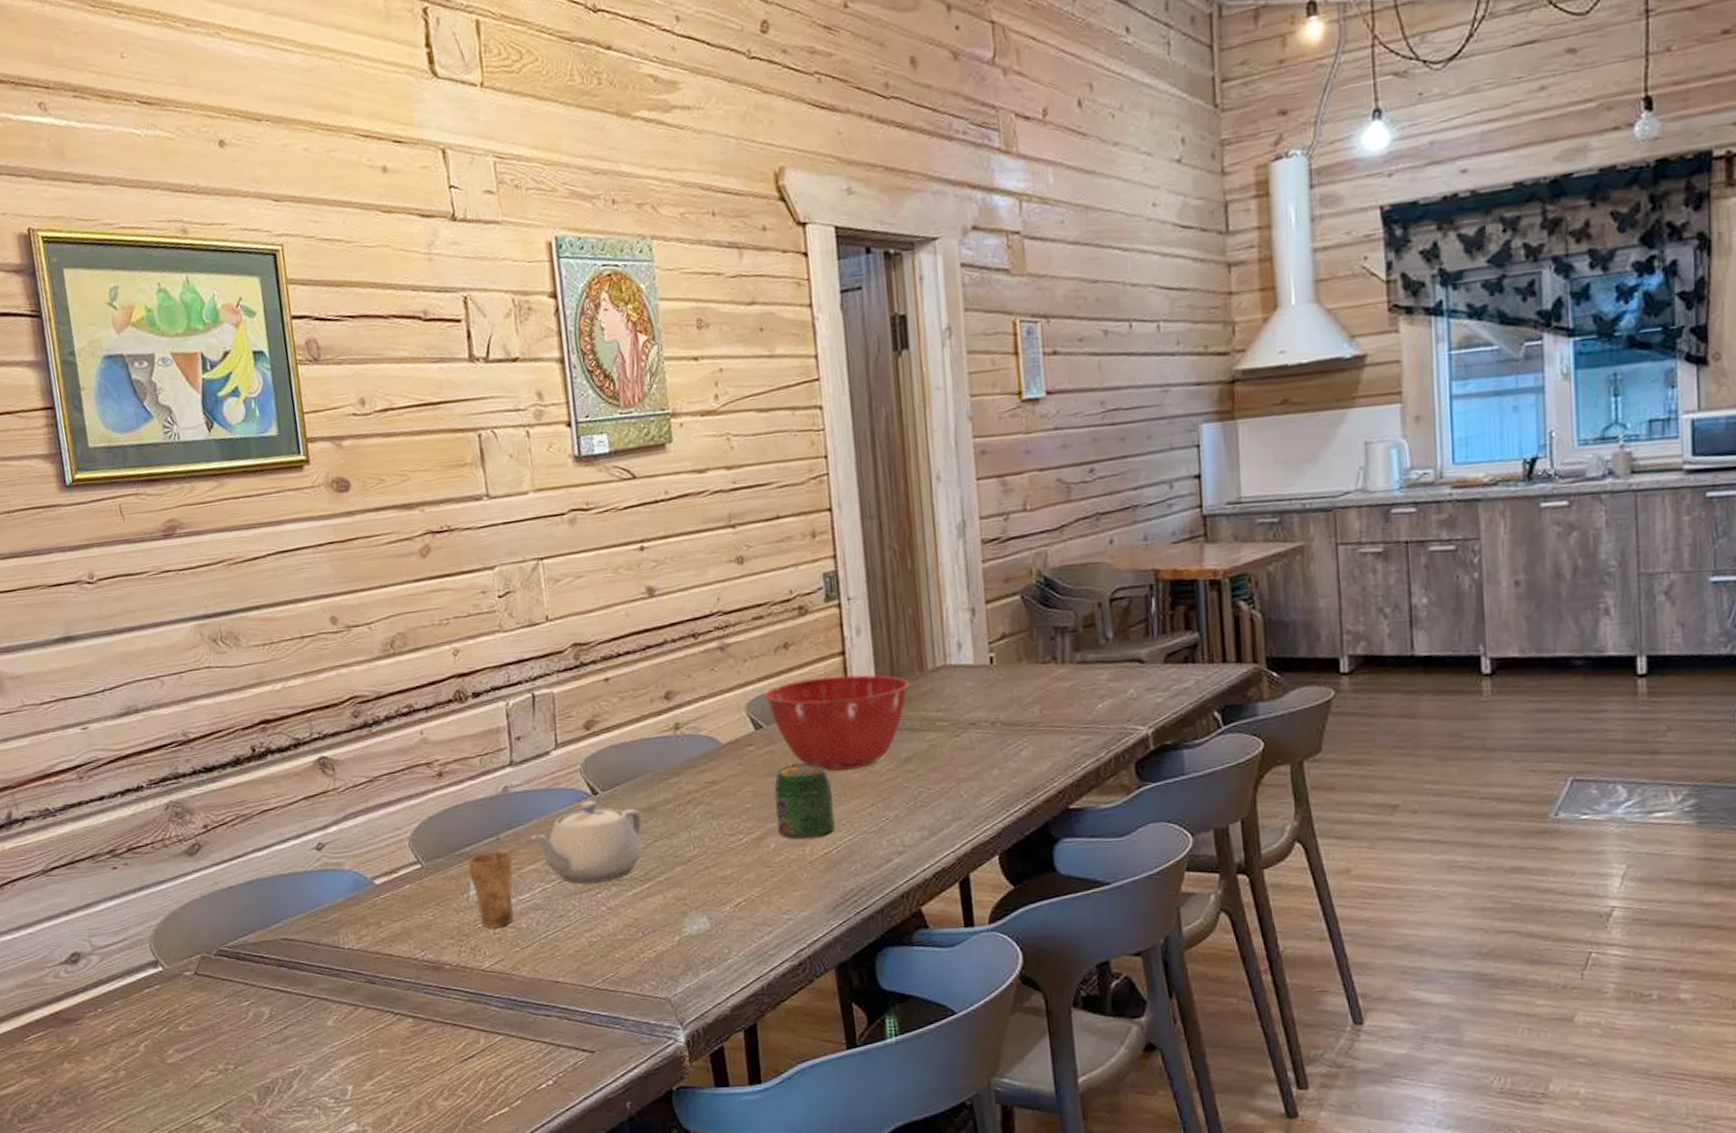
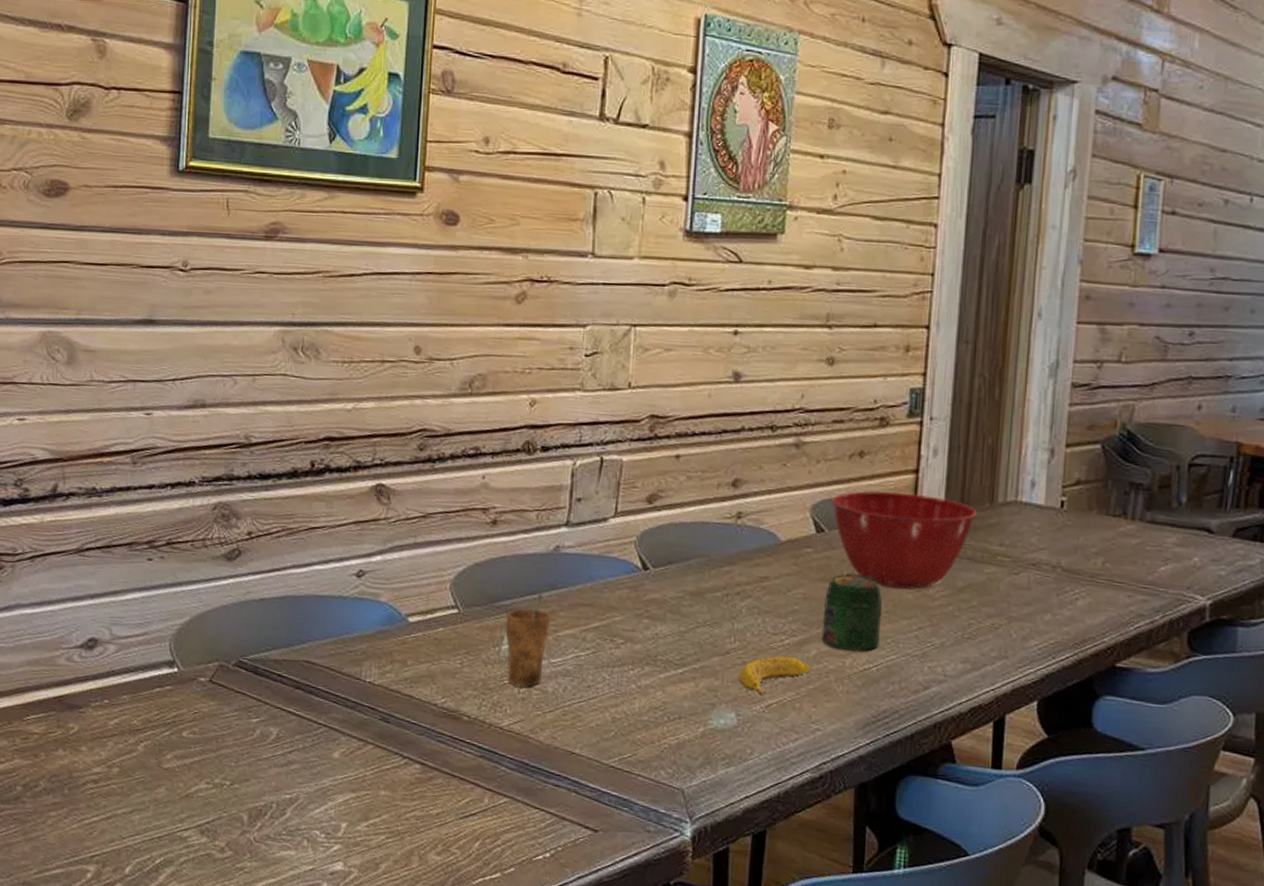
teapot: present [530,800,643,884] -> none [572,574,689,659]
banana: none [703,853,773,897] -> present [738,655,811,696]

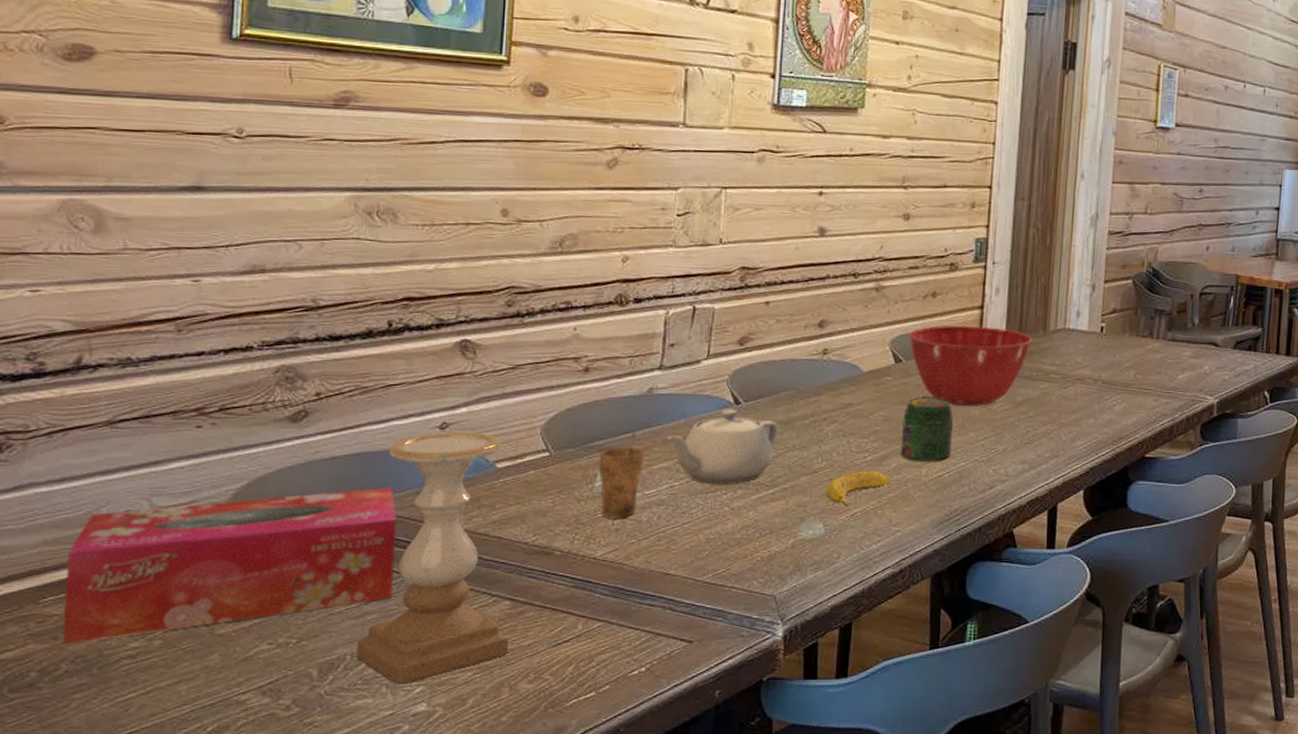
tissue box: none [40,633,318,763] -> present [61,487,397,644]
candle holder: none [281,580,419,841] -> present [356,432,509,685]
teapot: none [572,574,689,659] -> present [666,409,779,484]

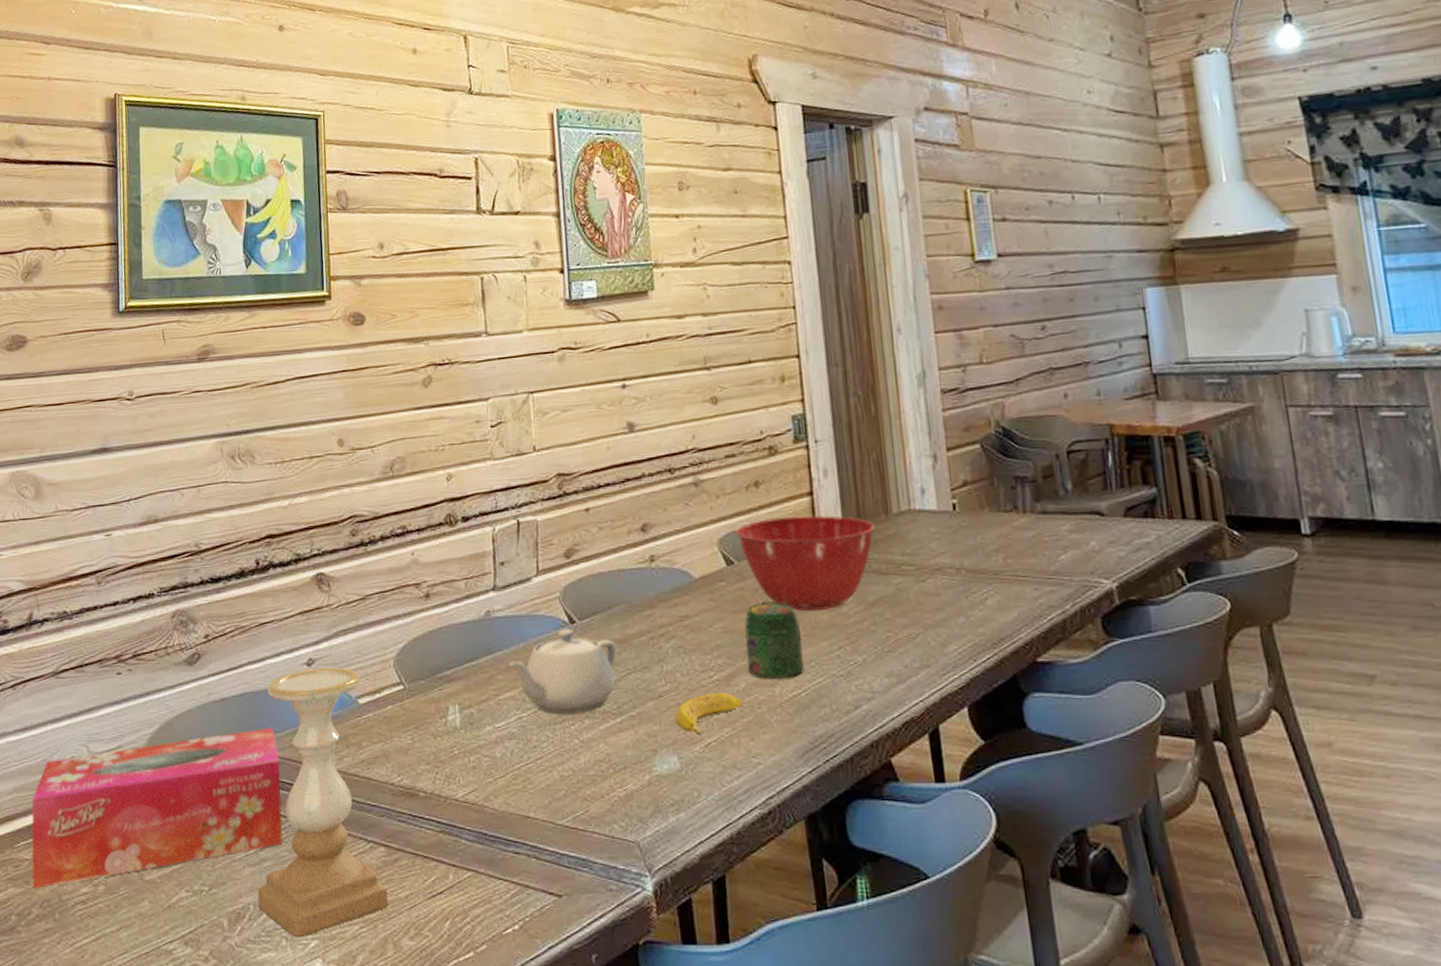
cup: present [598,432,645,519] -> none [448,660,491,755]

